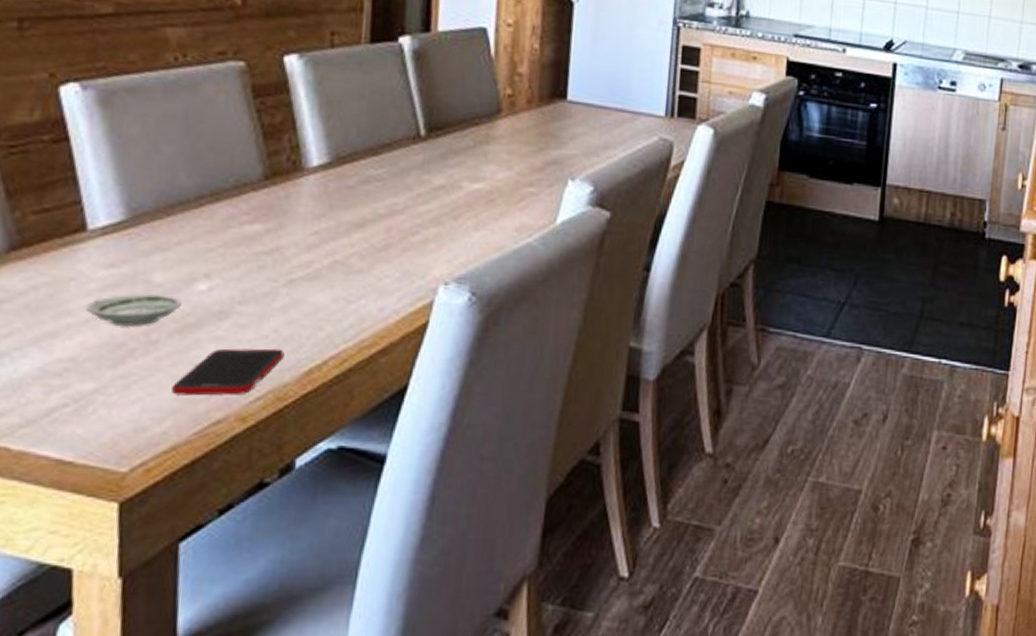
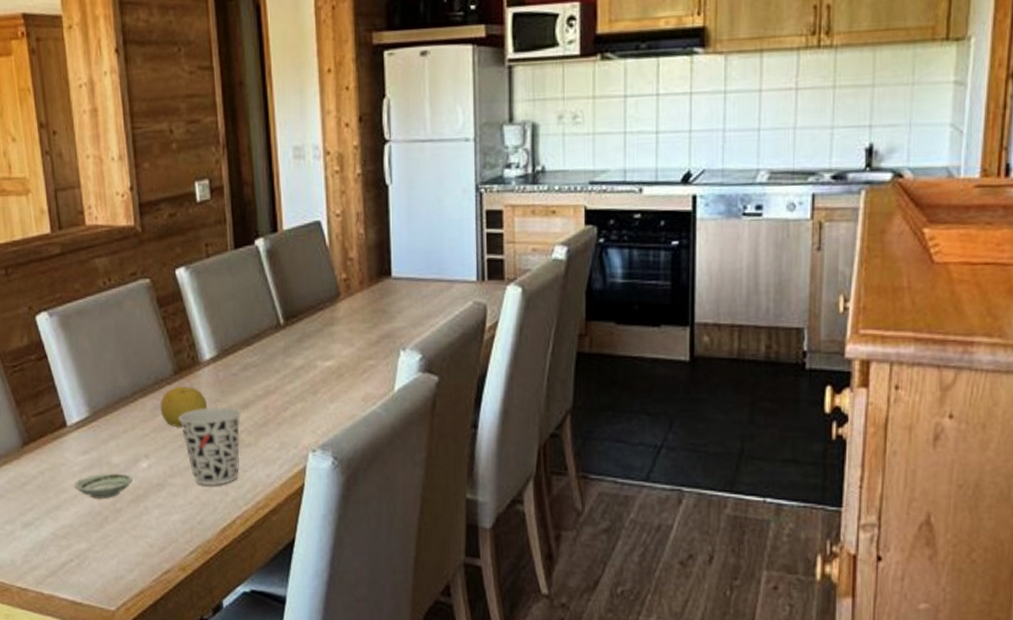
cell phone: present [172,348,285,396] -> none [135,512,205,551]
fruit: none [236,193,307,244] -> present [160,386,207,428]
cup: none [262,223,353,318] -> present [178,407,240,486]

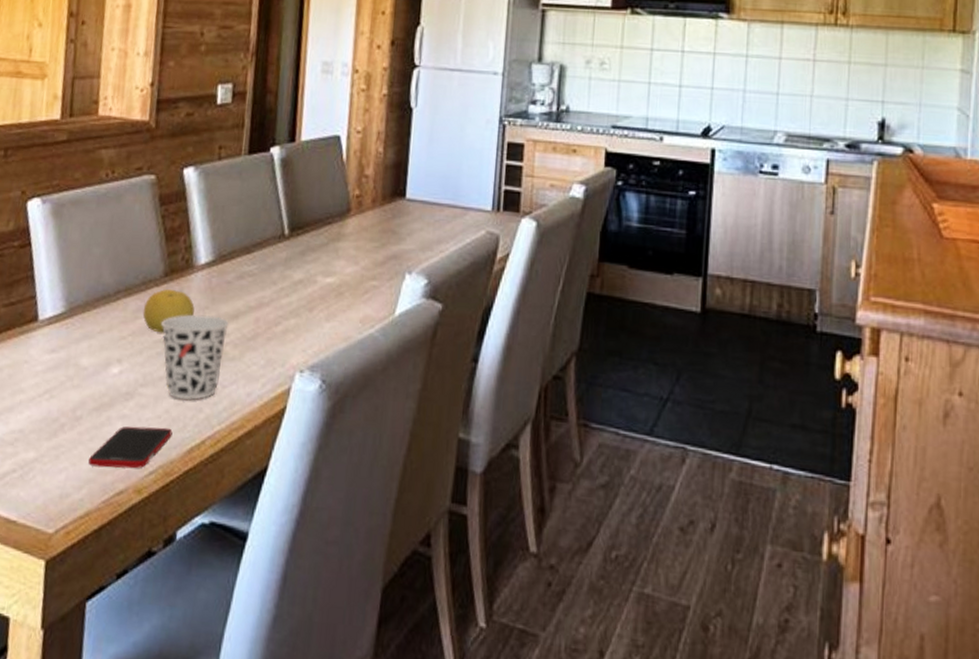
saucer: present [74,473,132,500] -> none [33,375,100,405]
cell phone: none [135,512,205,551] -> present [88,426,173,469]

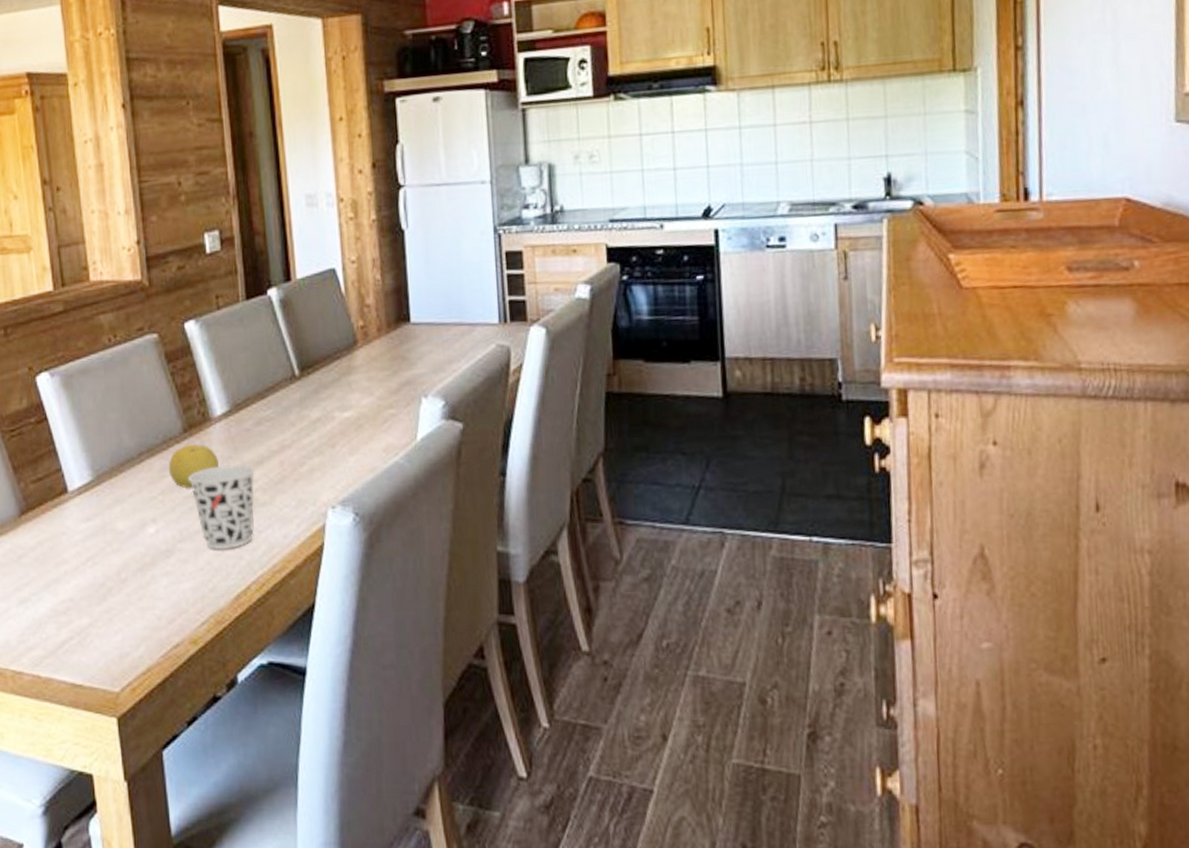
cell phone: present [88,426,173,469] -> none [141,578,218,624]

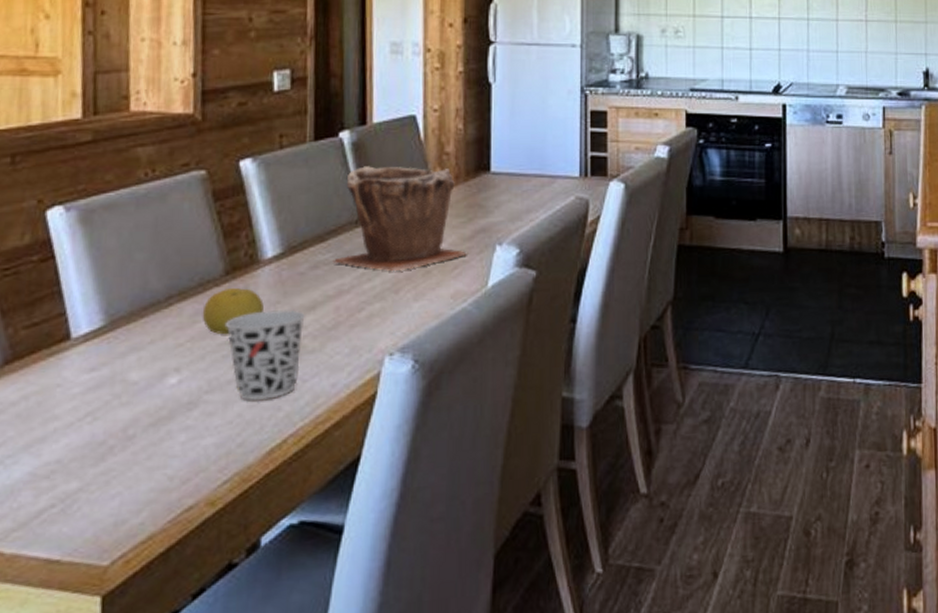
plant pot: none [273,320,395,427] -> present [332,166,467,272]

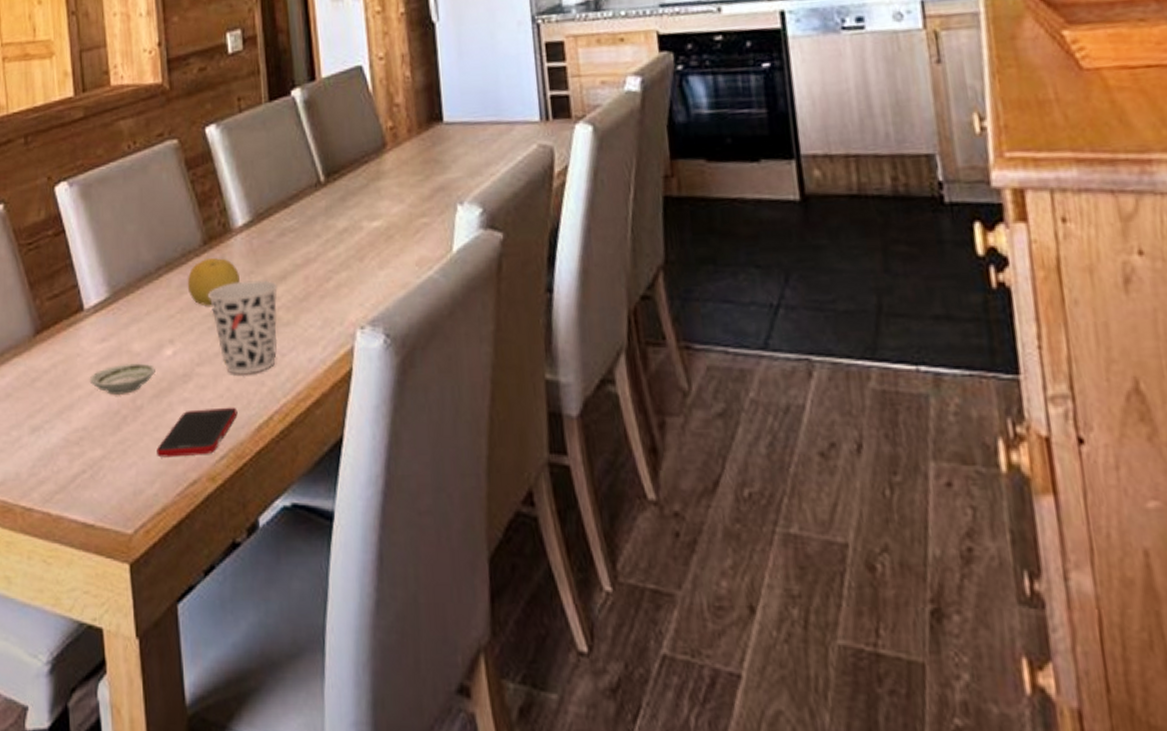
saucer: none [70,392,155,426] -> present [89,363,155,396]
cell phone: none [147,432,248,486] -> present [157,407,238,458]
plant pot: present [332,166,467,272] -> none [297,120,428,238]

